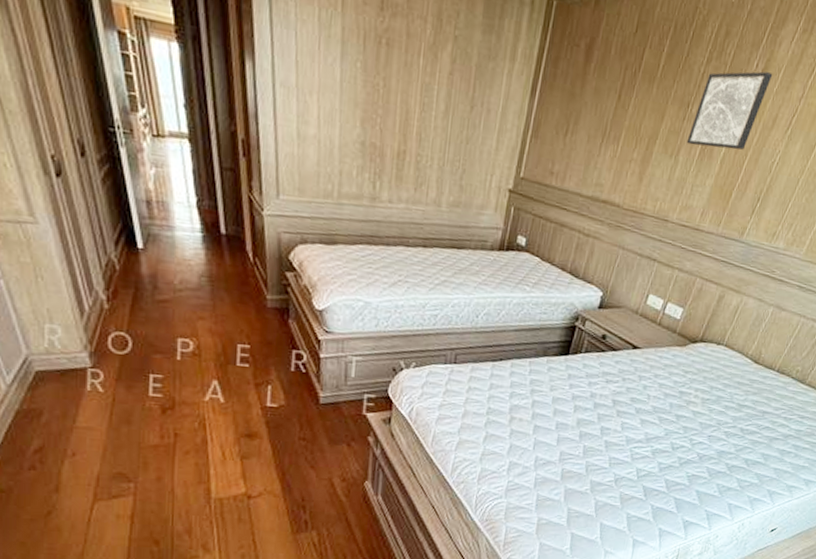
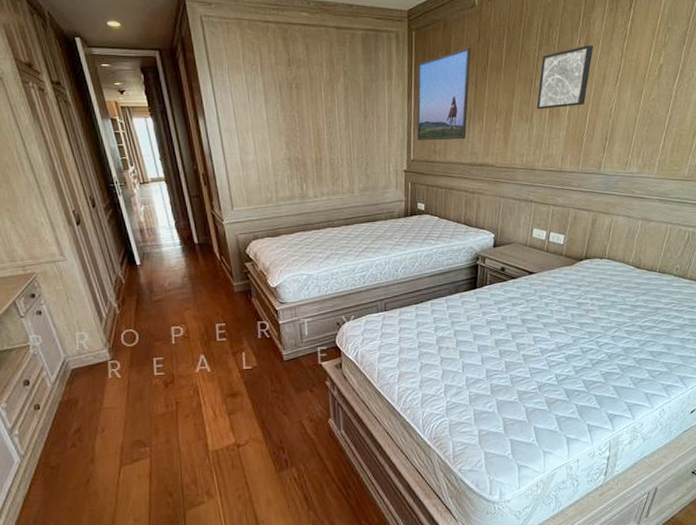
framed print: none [532,39,624,165] -> present [417,47,471,141]

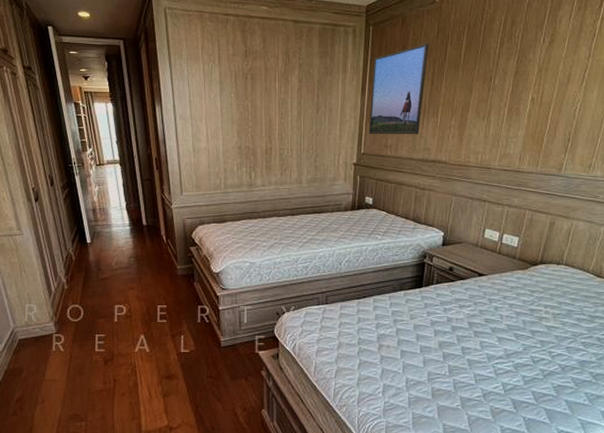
wall art: present [536,45,594,110] -> none [495,44,559,107]

